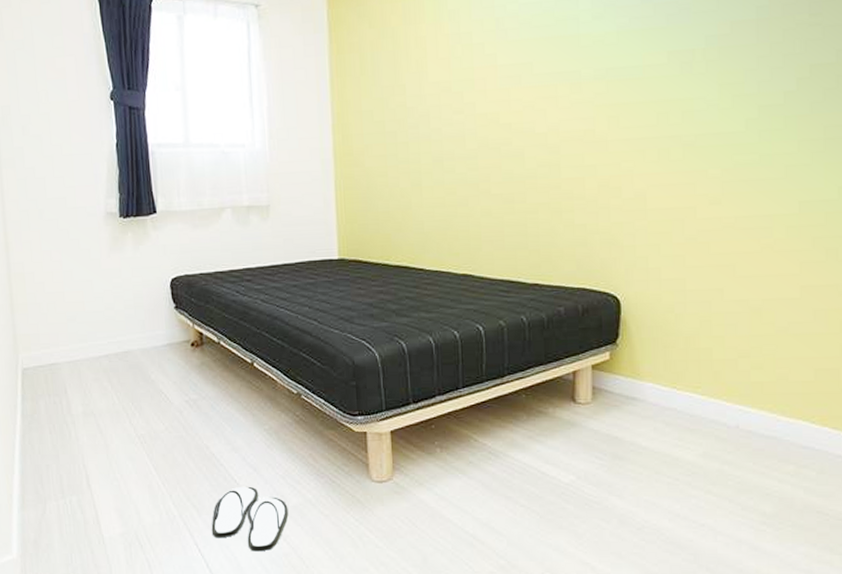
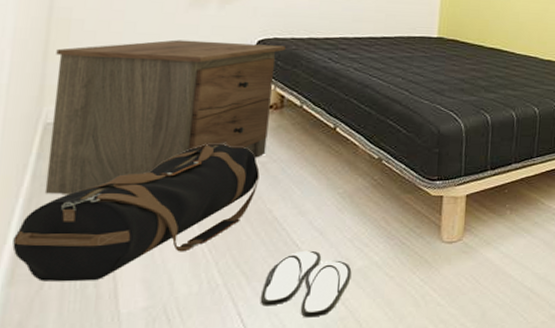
duffel bag: none [18,380,193,507] -> present [12,142,260,281]
nightstand: none [19,282,196,432] -> present [44,39,286,195]

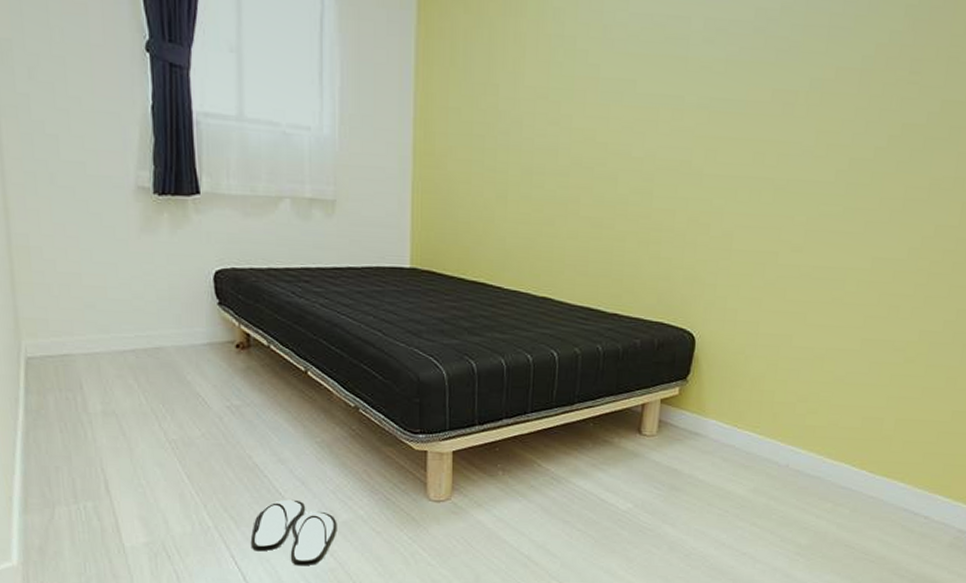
duffel bag: present [12,142,260,281] -> none [20,382,235,514]
nightstand: present [44,39,286,195] -> none [22,269,245,431]

